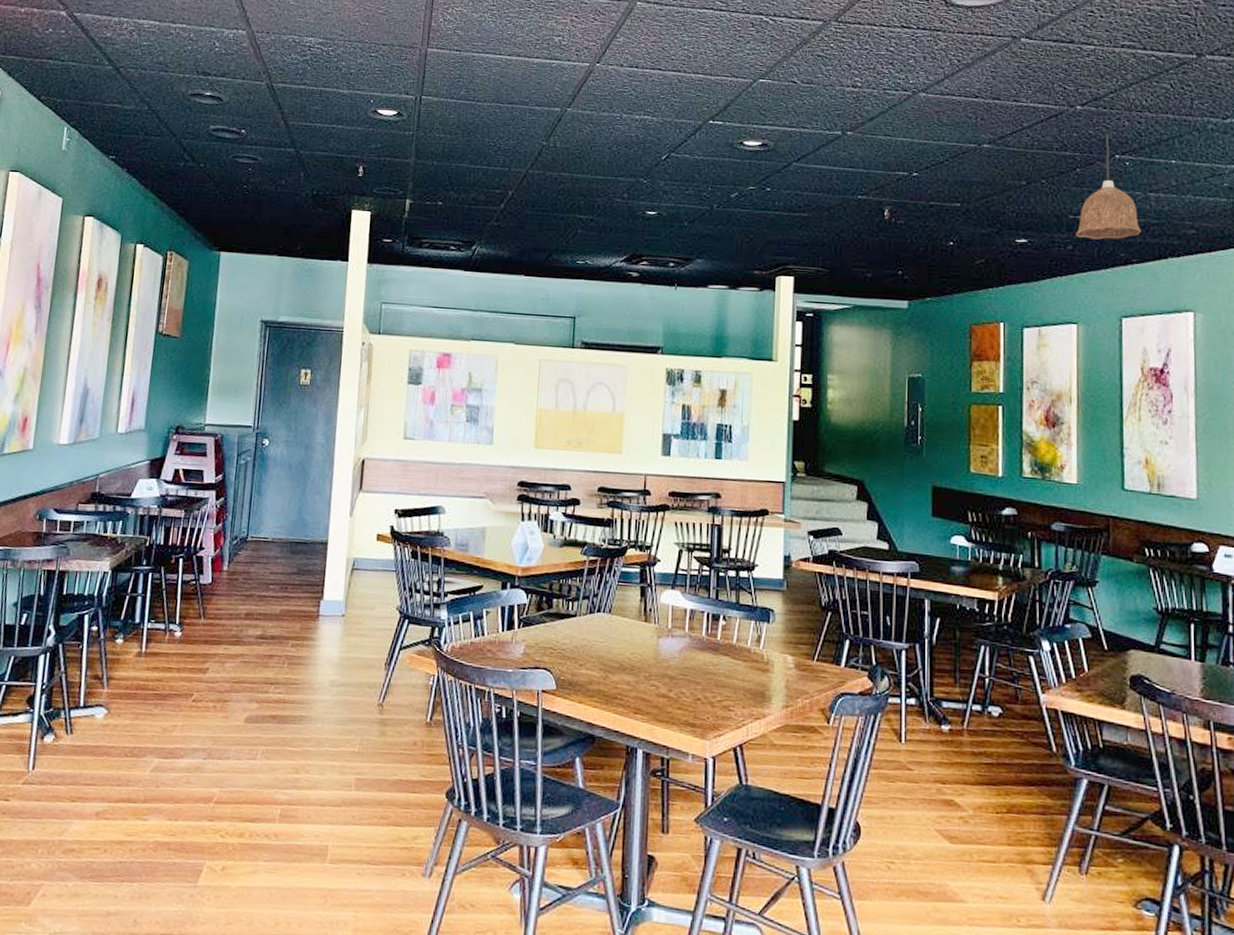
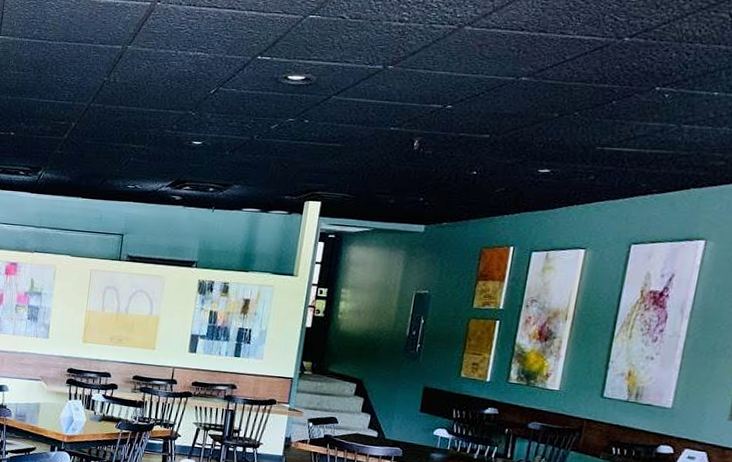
pendant lamp: present [1076,133,1142,240] -> none [600,65,669,170]

